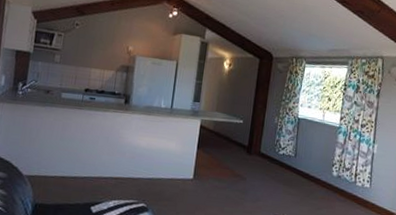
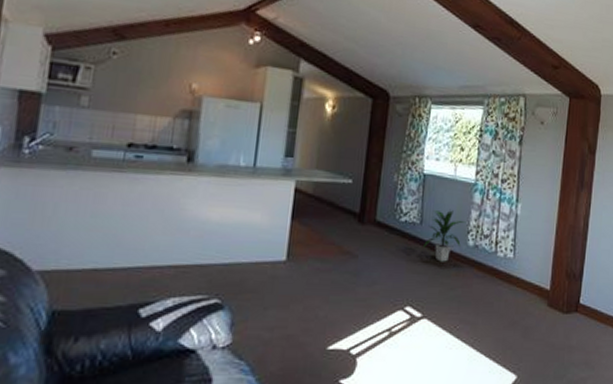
indoor plant: none [296,147,332,188] -> present [422,210,467,262]

